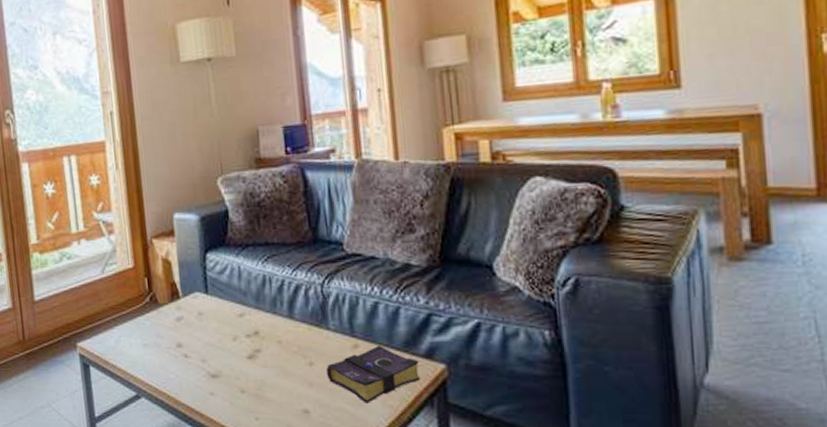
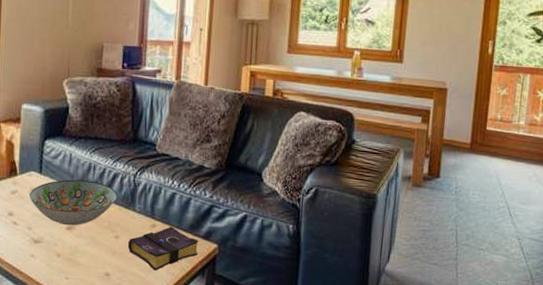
decorative bowl: none [197,296,304,354] -> present [29,179,117,226]

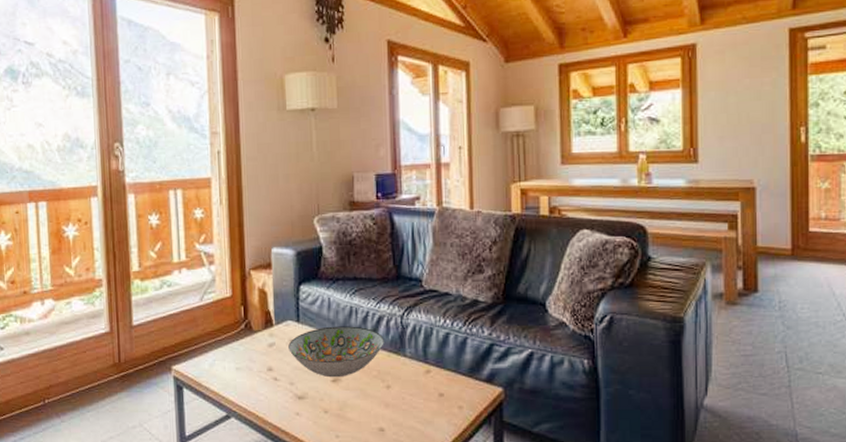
book: present [128,226,199,271] -> none [402,370,482,422]

